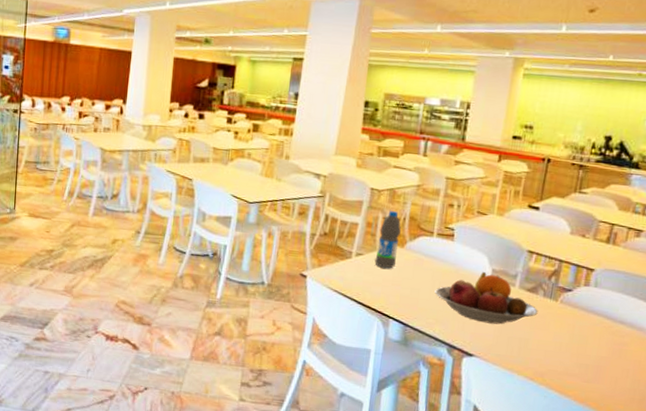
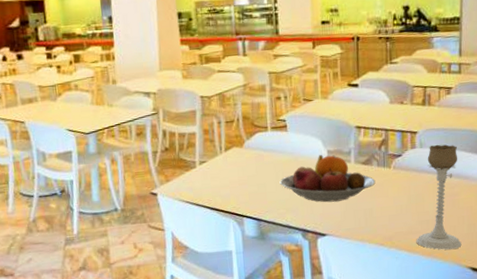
water bottle: present [374,211,401,269] -> none [217,114,238,171]
candle holder: none [570,286,637,402] -> present [416,144,462,250]

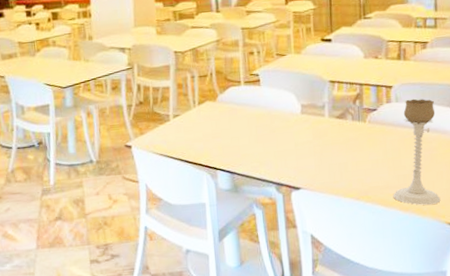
fruit bowl: present [279,154,376,203] -> none [253,108,351,156]

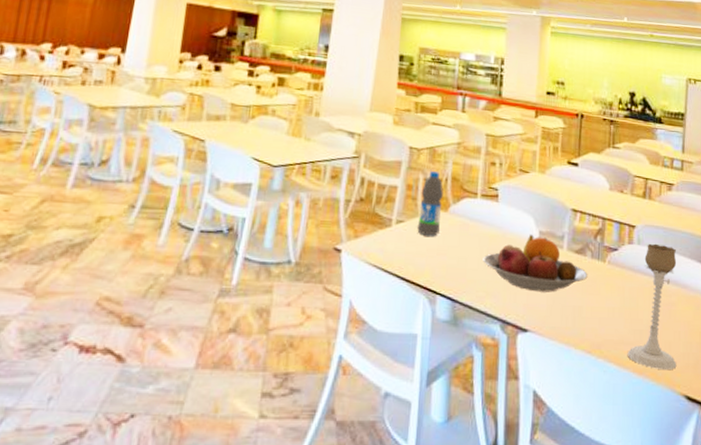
water bottle: none [190,69,212,124] -> present [417,171,443,236]
fruit bowl: none [253,108,351,156] -> present [483,234,588,292]

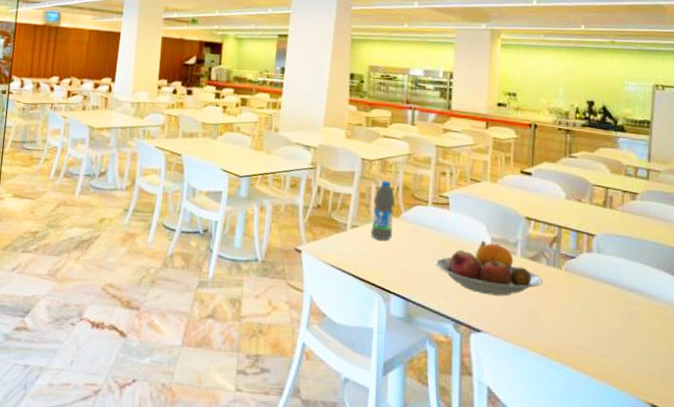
candle holder: present [627,243,677,369] -> none [586,252,642,378]

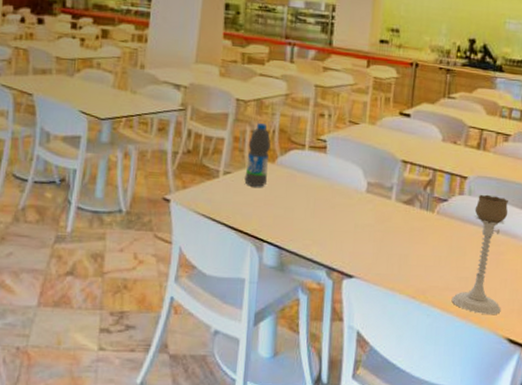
fruit bowl: present [435,240,543,296] -> none [310,185,416,241]
candle holder: none [586,252,642,378] -> present [451,194,509,314]

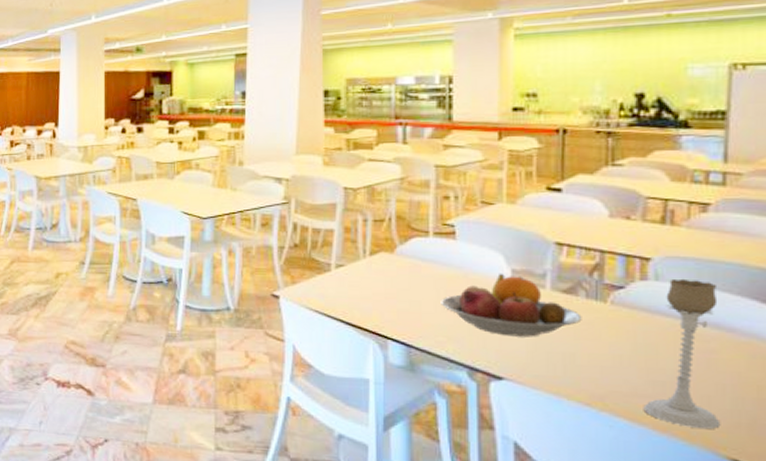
water bottle: present [244,123,271,187] -> none [360,211,387,280]
fruit bowl: none [310,185,416,241] -> present [441,273,582,337]

